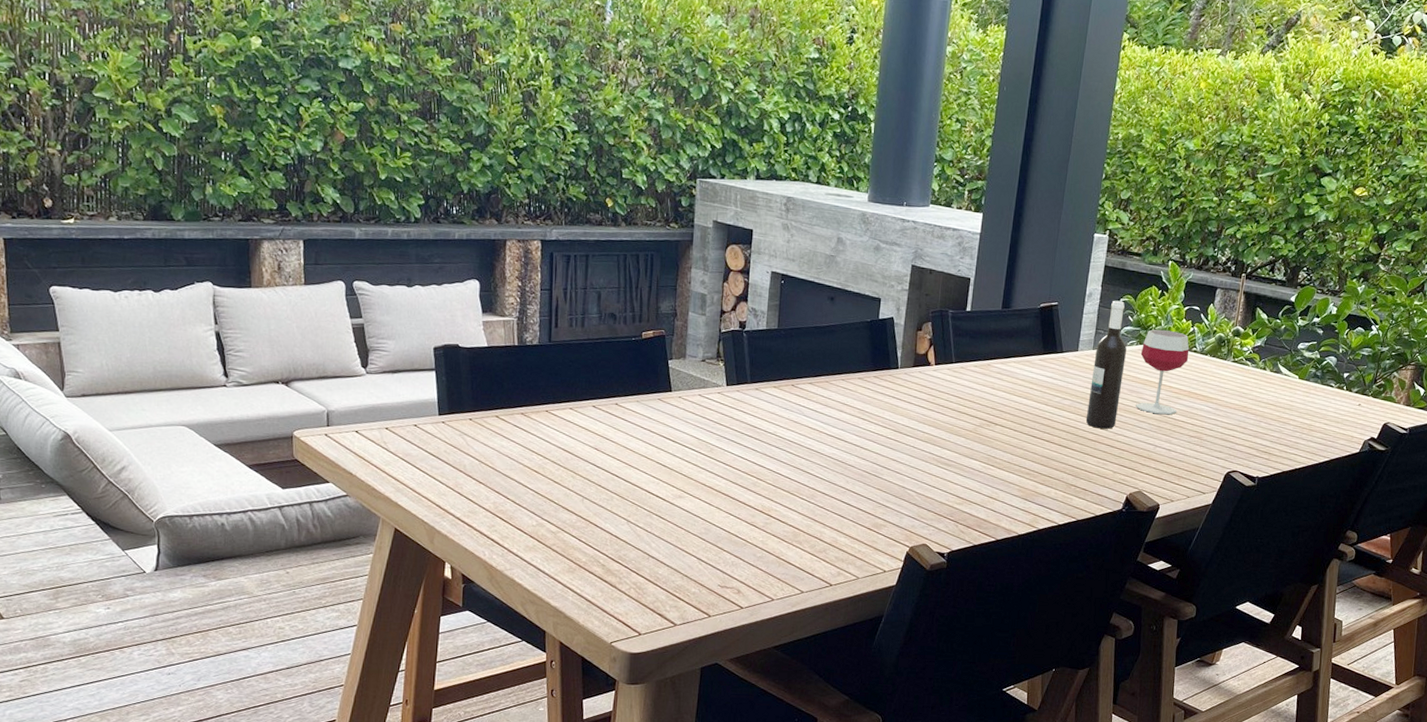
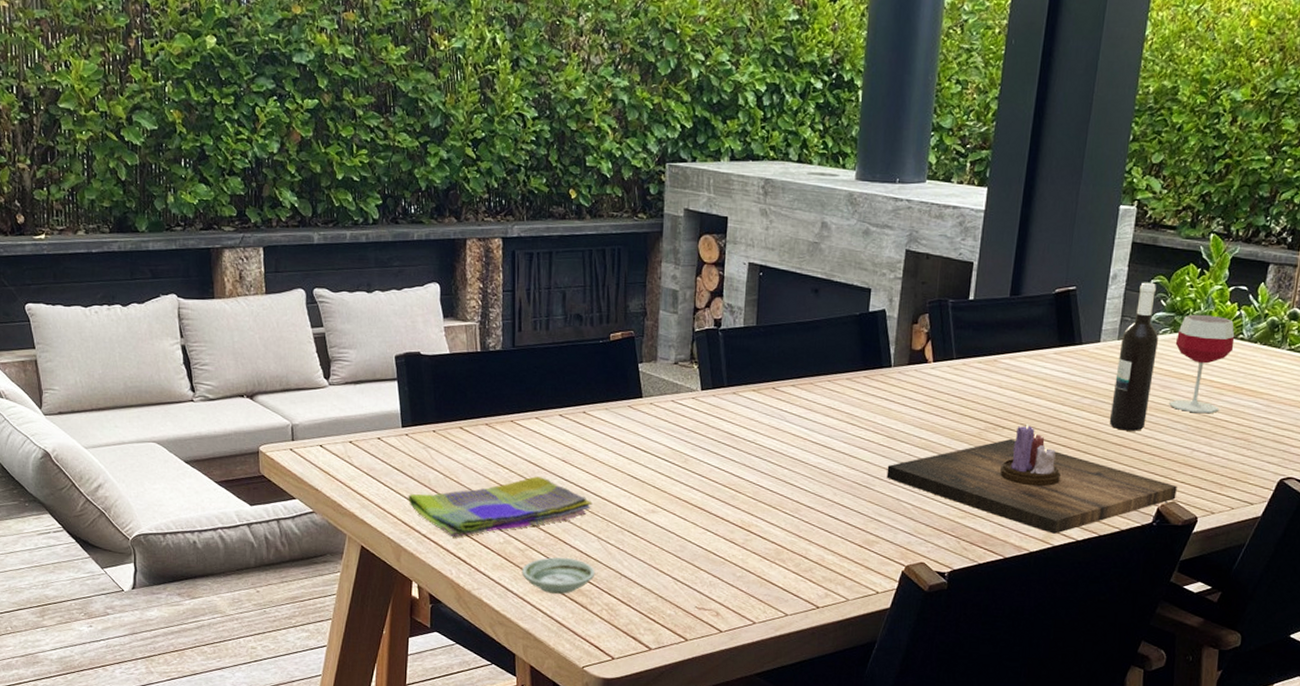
dish towel: none [443,463,623,520] -> present [408,476,593,537]
saucer: none [553,539,625,574] -> present [522,557,596,594]
candle: none [893,421,1143,519] -> present [886,424,1177,534]

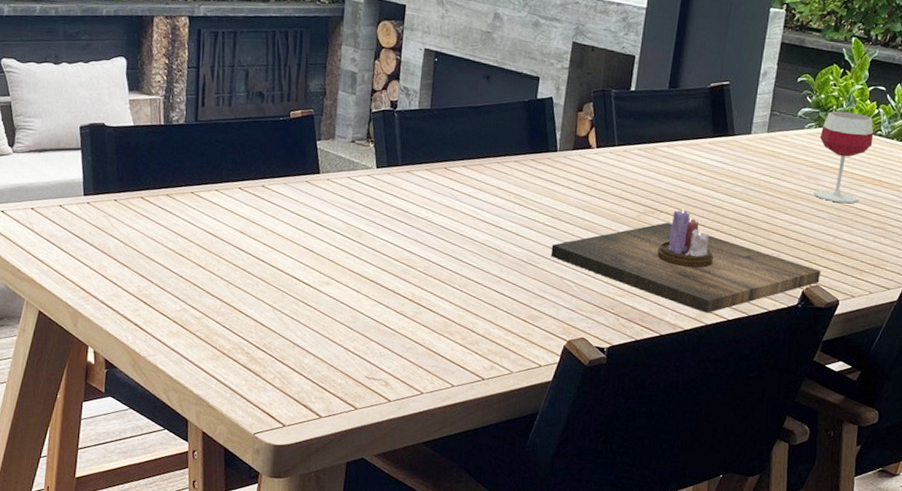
dish towel: present [408,476,593,537] -> none [87,246,269,304]
saucer: present [522,557,596,594] -> none [197,325,270,362]
wine bottle: present [1109,282,1158,431] -> none [758,79,804,218]

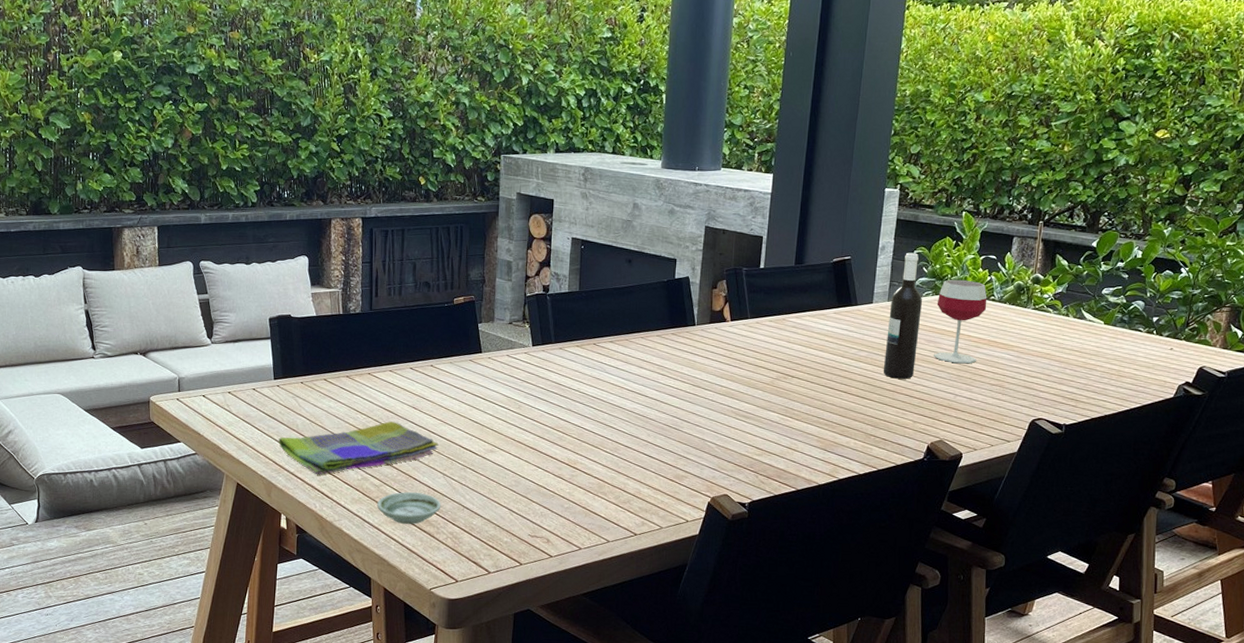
dish towel: none [87,246,269,304] -> present [278,421,439,475]
saucer: none [197,325,270,362] -> present [377,492,441,524]
candle: present [551,208,821,313] -> none [693,373,944,469]
wine bottle: none [758,79,804,218] -> present [883,252,922,379]

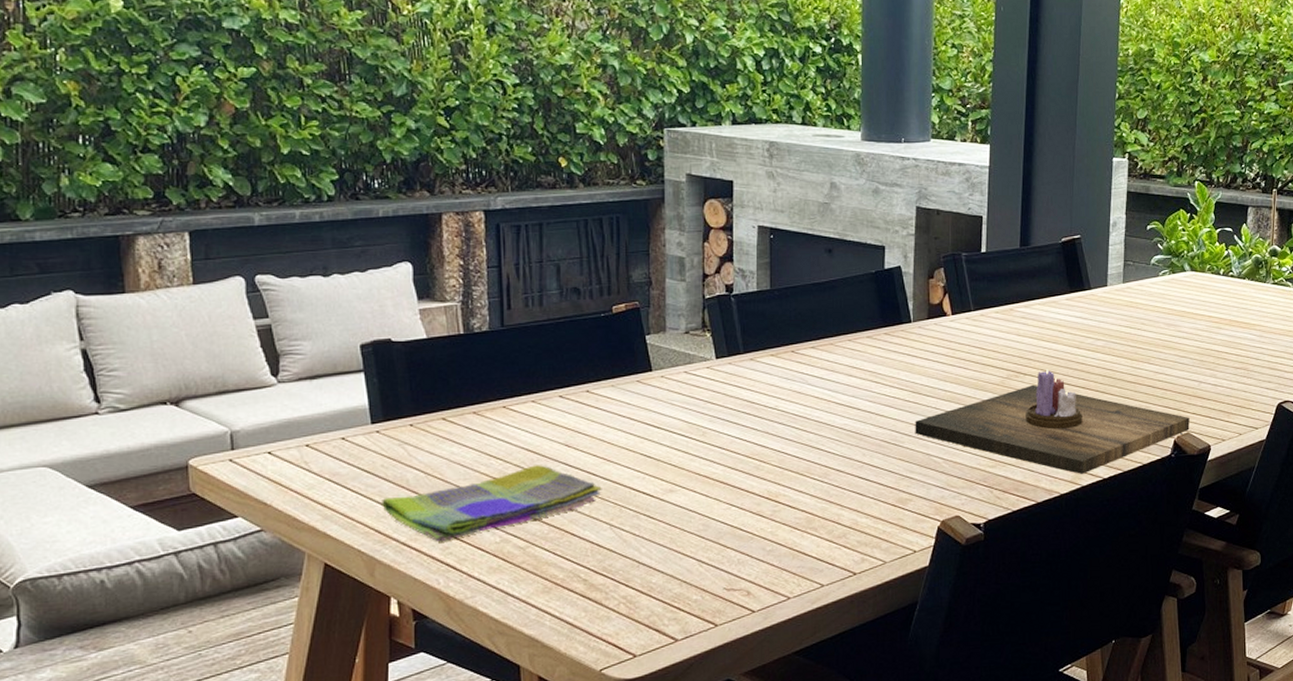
saucer: present [377,492,441,524] -> none [524,551,610,592]
candle: none [693,373,944,469] -> present [915,369,1190,474]
wine bottle: present [883,252,922,379] -> none [1122,228,1159,369]
wineglass: present [933,279,987,364] -> none [1174,255,1226,348]

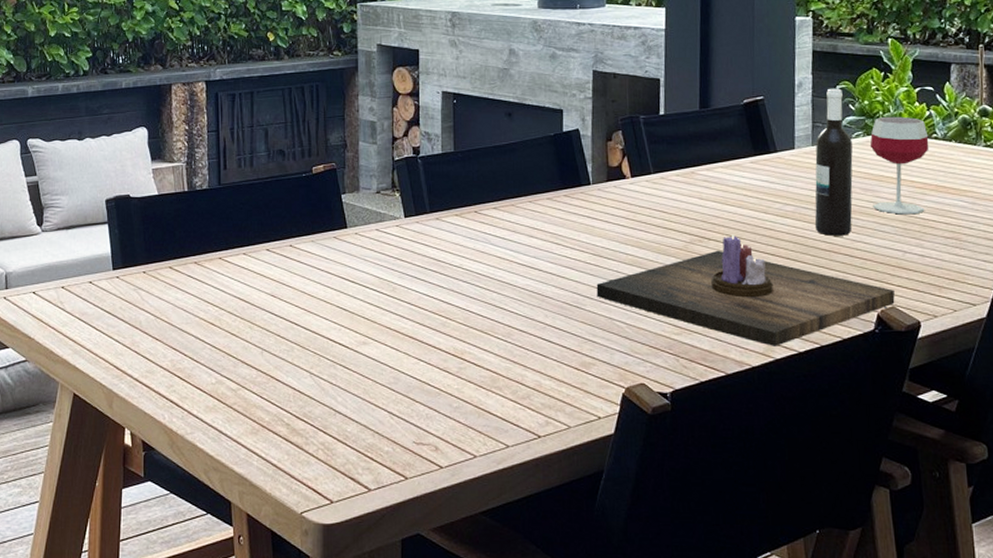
dish towel: present [382,465,602,541] -> none [119,313,303,379]
wine bottle: none [1122,228,1159,369] -> present [814,88,853,236]
wineglass: none [1174,255,1226,348] -> present [870,116,930,215]

